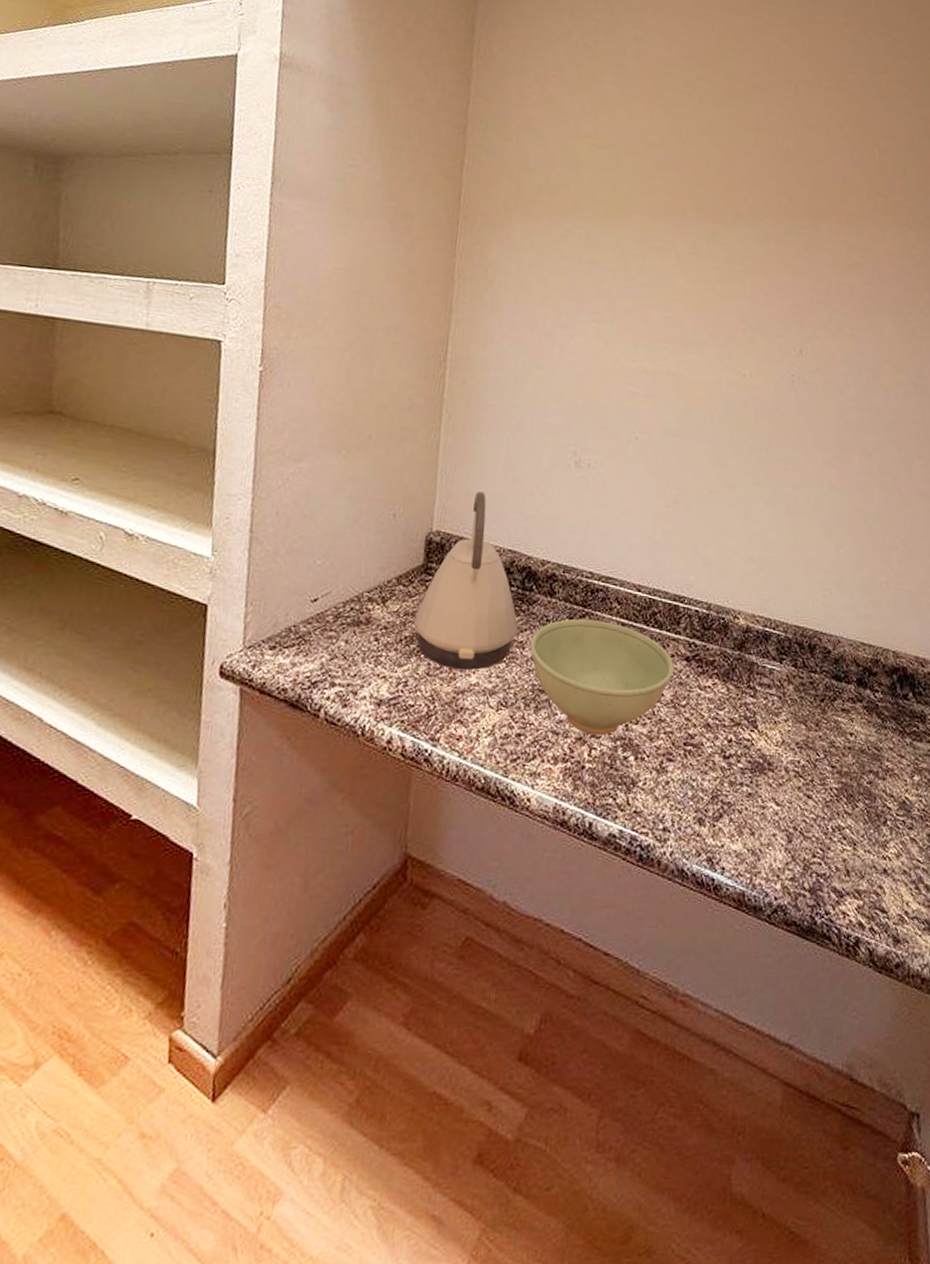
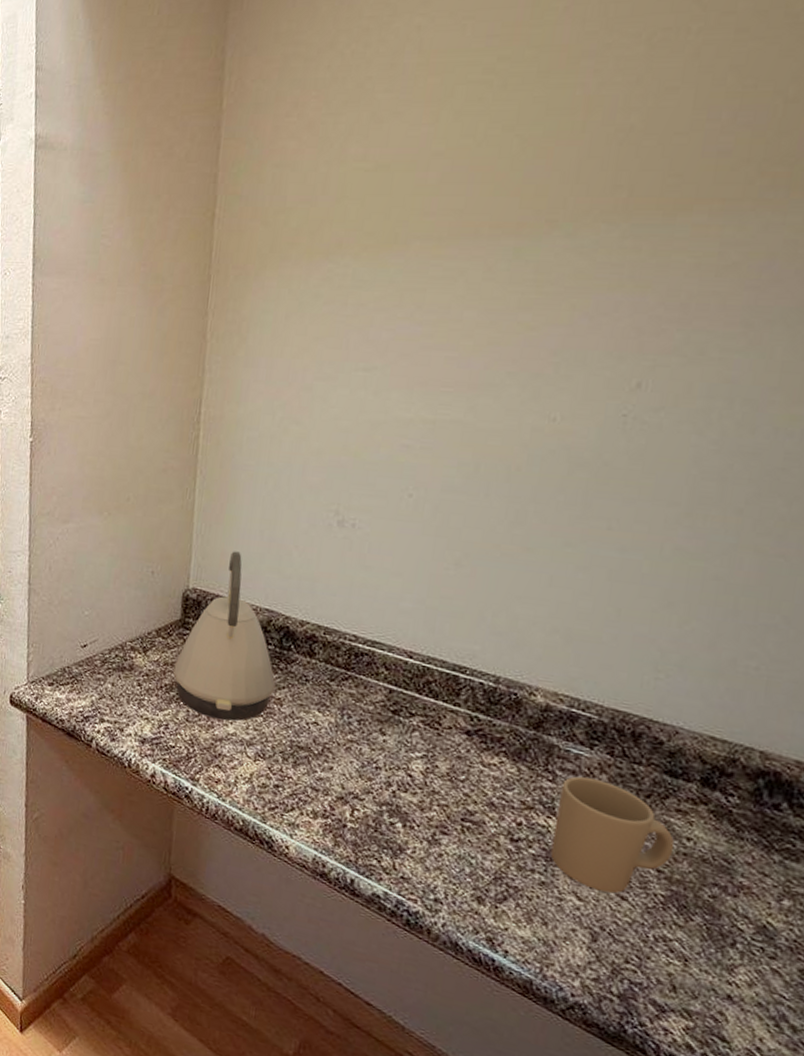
bowl: present [529,618,674,736] -> none [287,680,451,799]
mug: none [754,689,842,794] -> present [550,776,675,894]

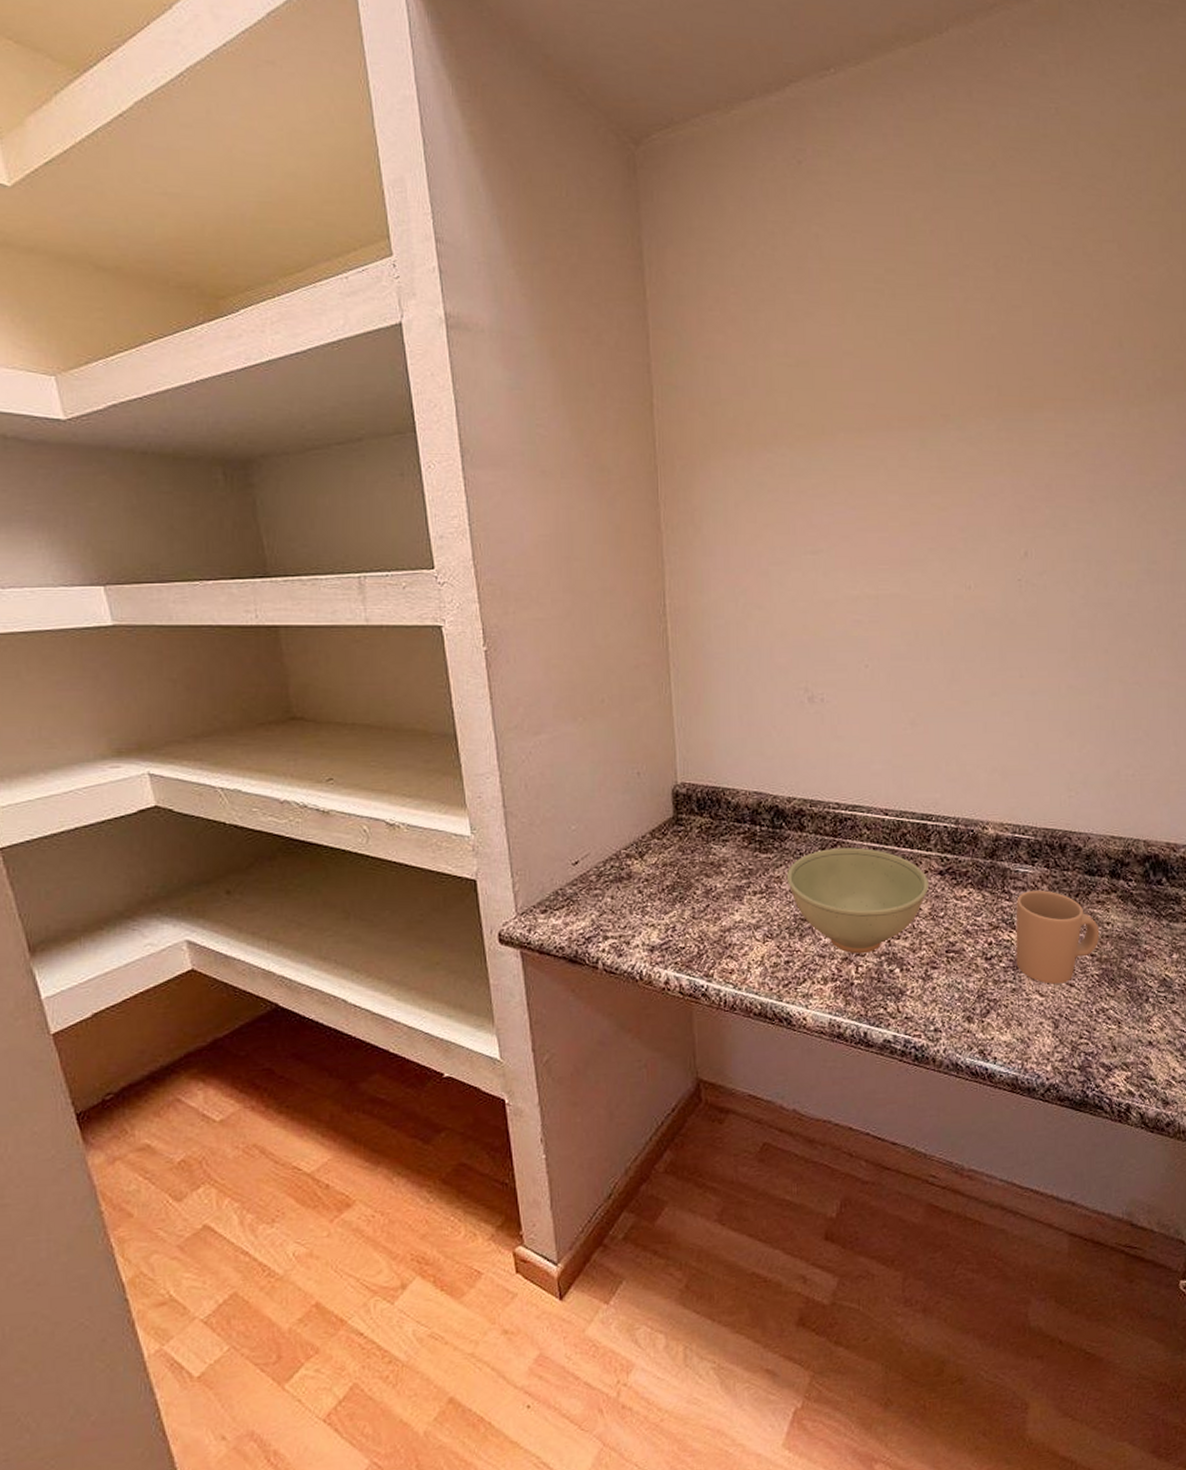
kettle: present [173,551,276,721] -> none [673,739,773,910]
bowl: none [287,680,451,799] -> present [786,847,929,954]

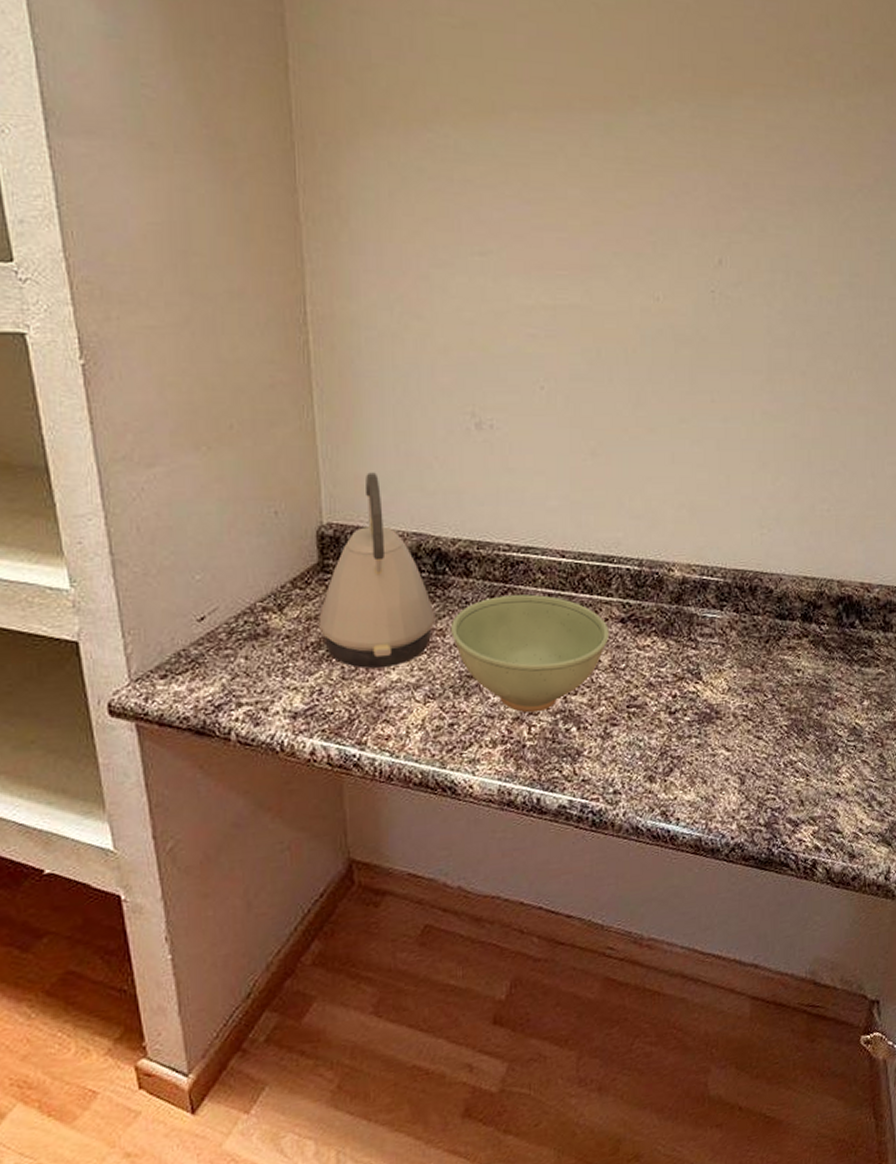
kettle: none [673,739,773,910] -> present [319,472,436,669]
mug: present [1016,890,1100,984] -> none [702,637,790,738]

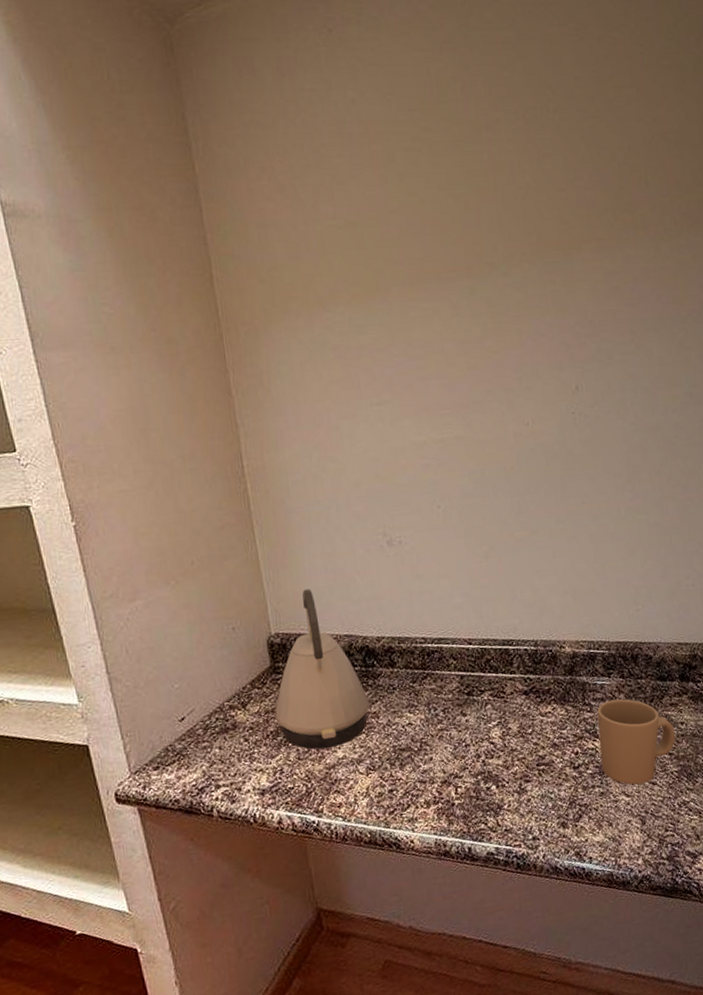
bowl: present [450,594,609,713] -> none [382,677,516,777]
mug: none [702,637,790,738] -> present [597,699,676,785]

